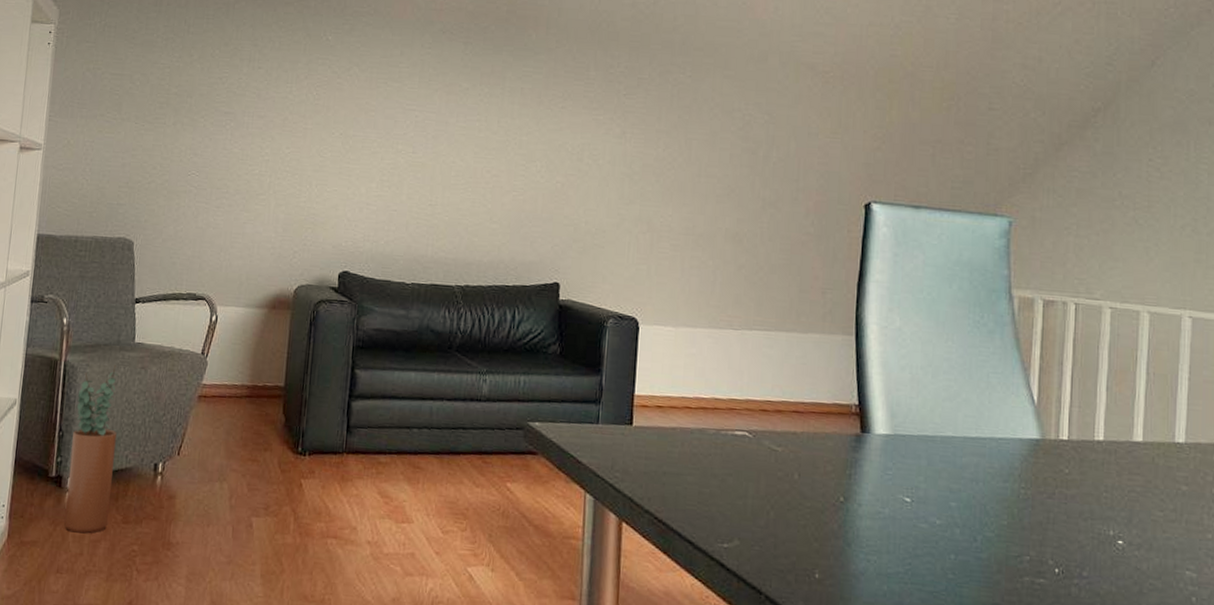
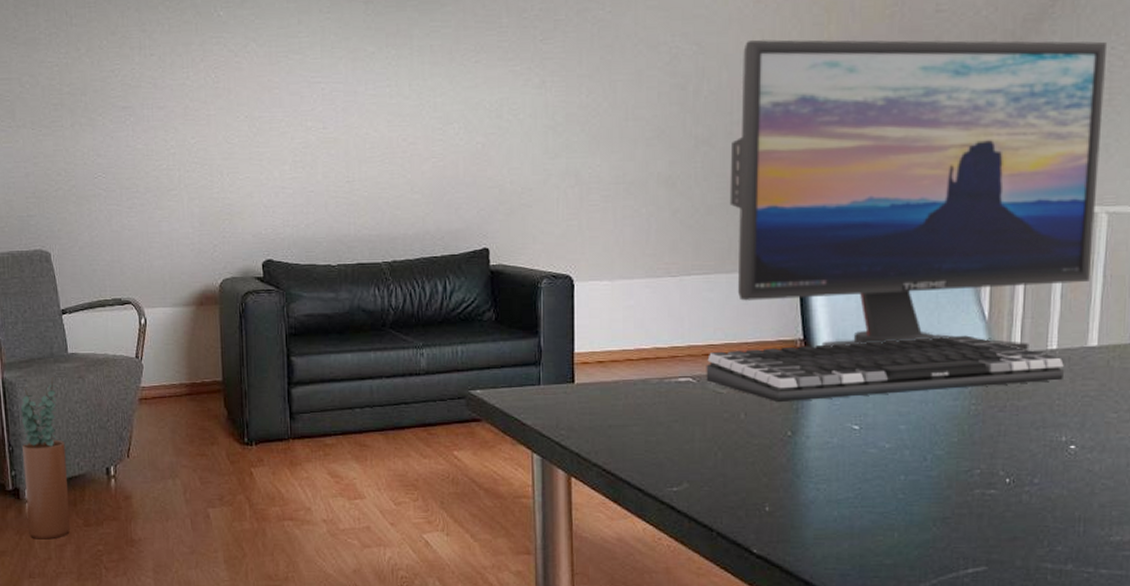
computer keyboard: none [762,408,1110,473] -> present [706,335,1064,403]
computer monitor: none [792,116,1146,440] -> present [729,39,1108,352]

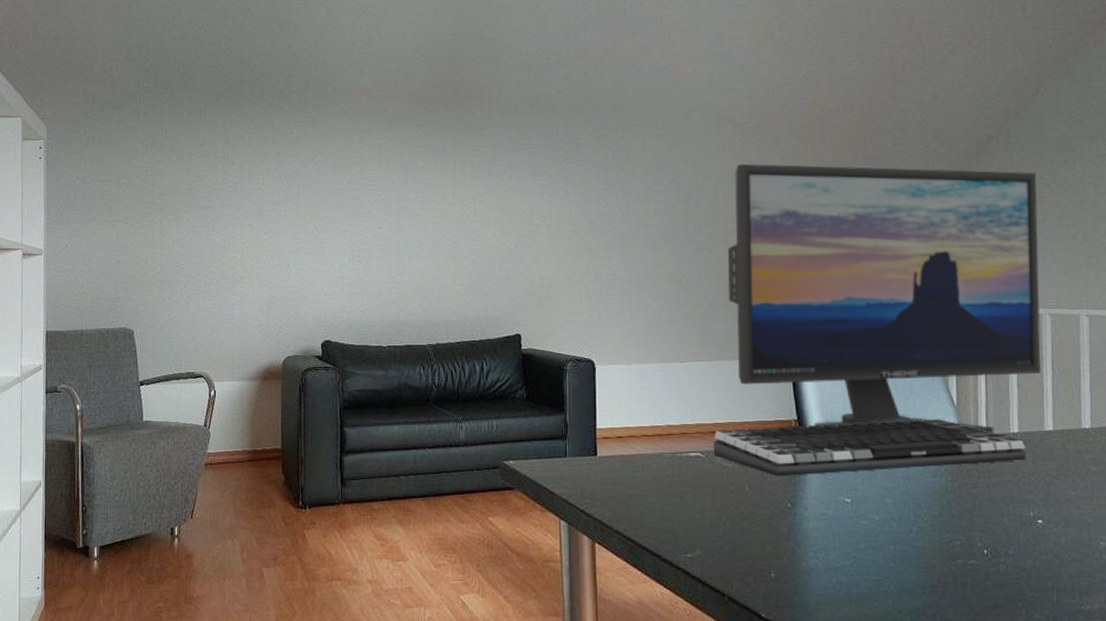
vase: present [20,377,71,540] -> none [94,443,135,596]

